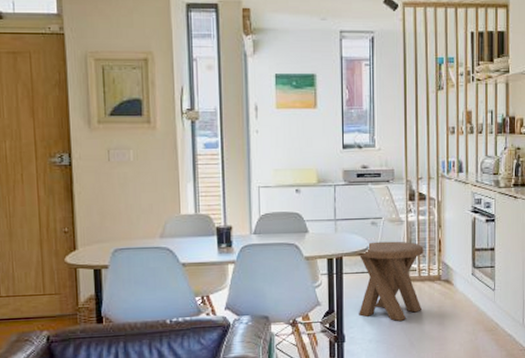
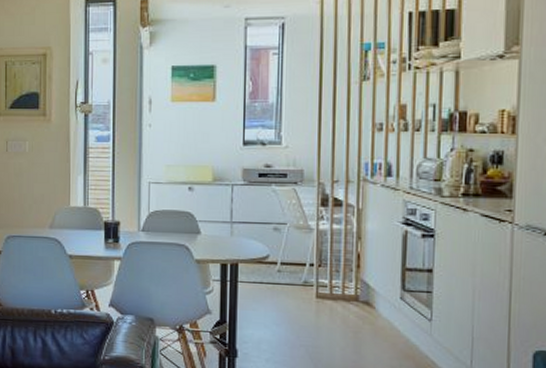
music stool: present [358,241,424,321] -> none [255,249,337,343]

